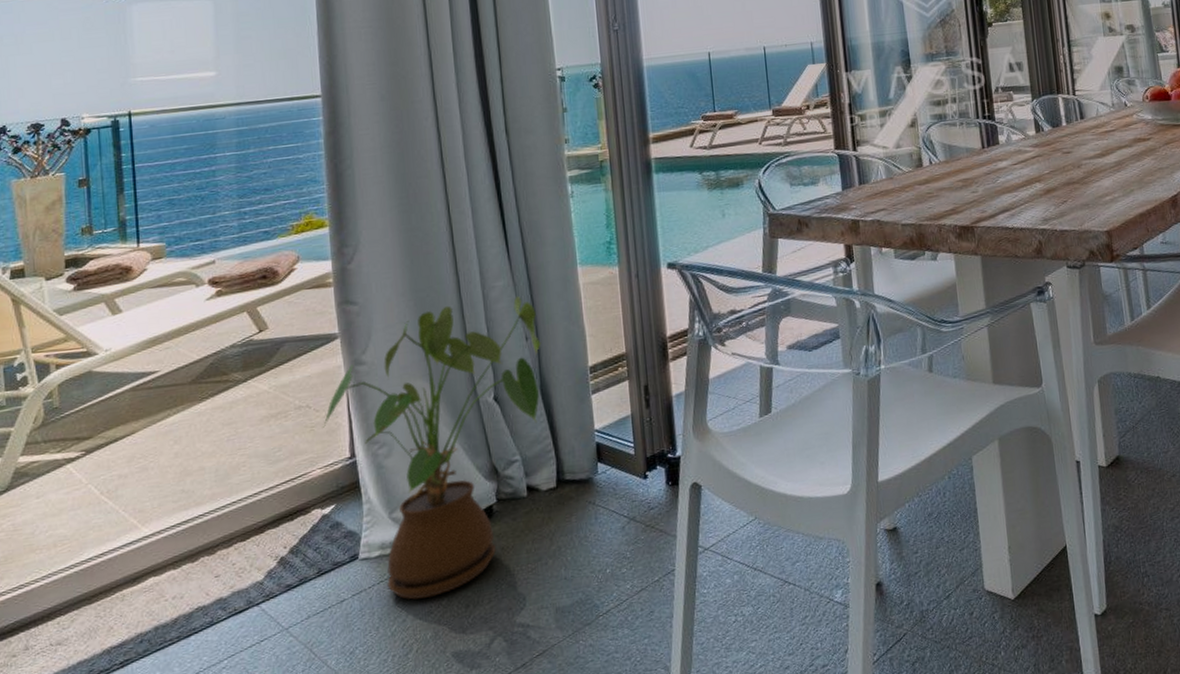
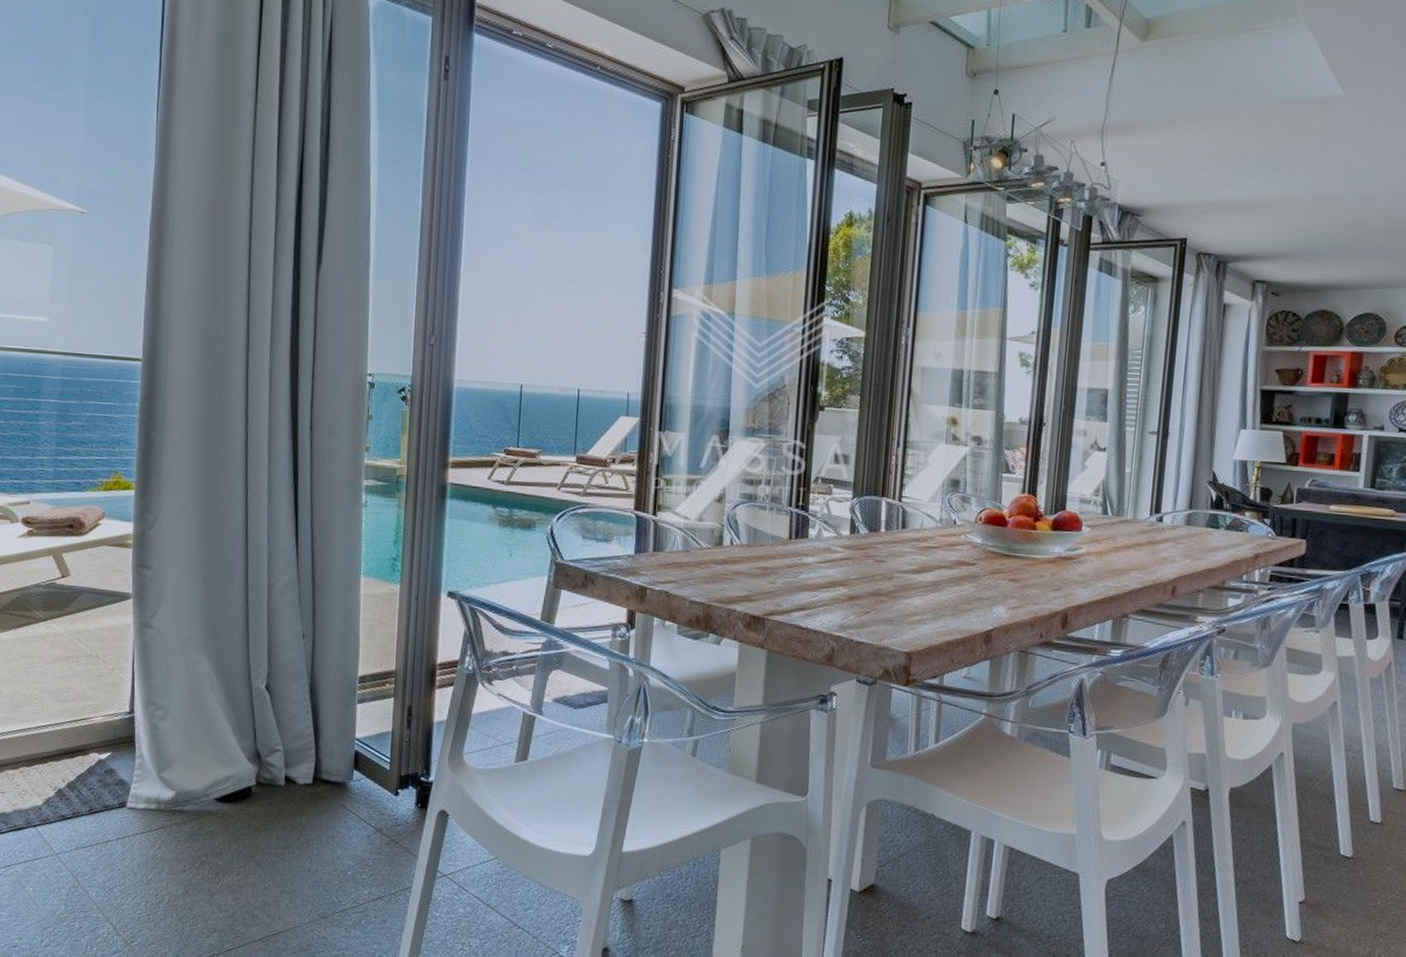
house plant: present [322,296,541,600] -> none [107,588,317,858]

